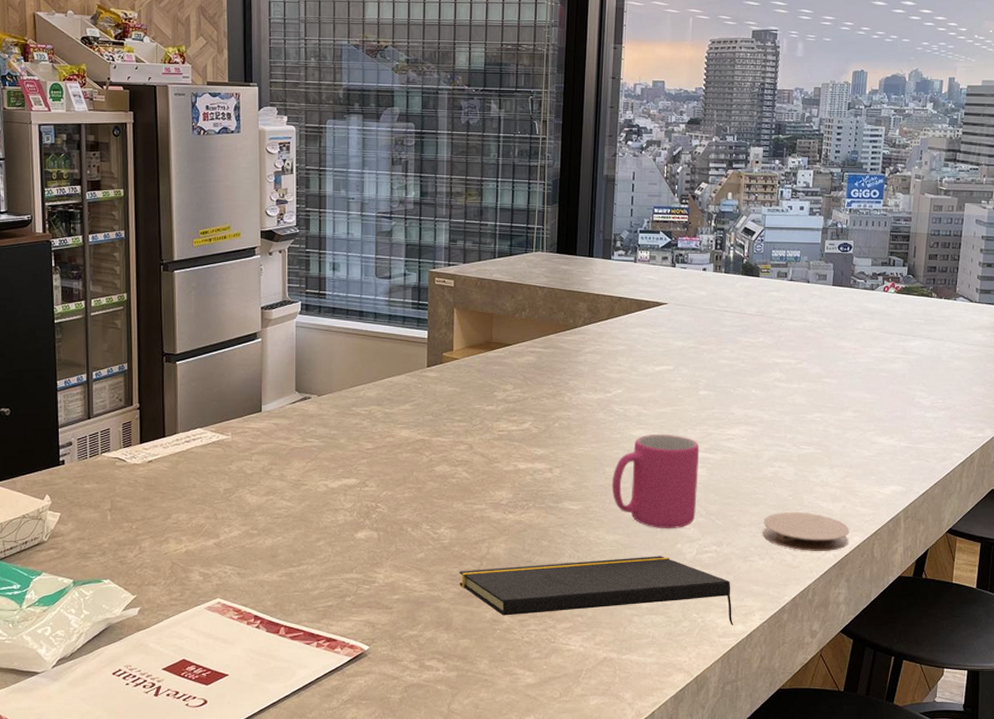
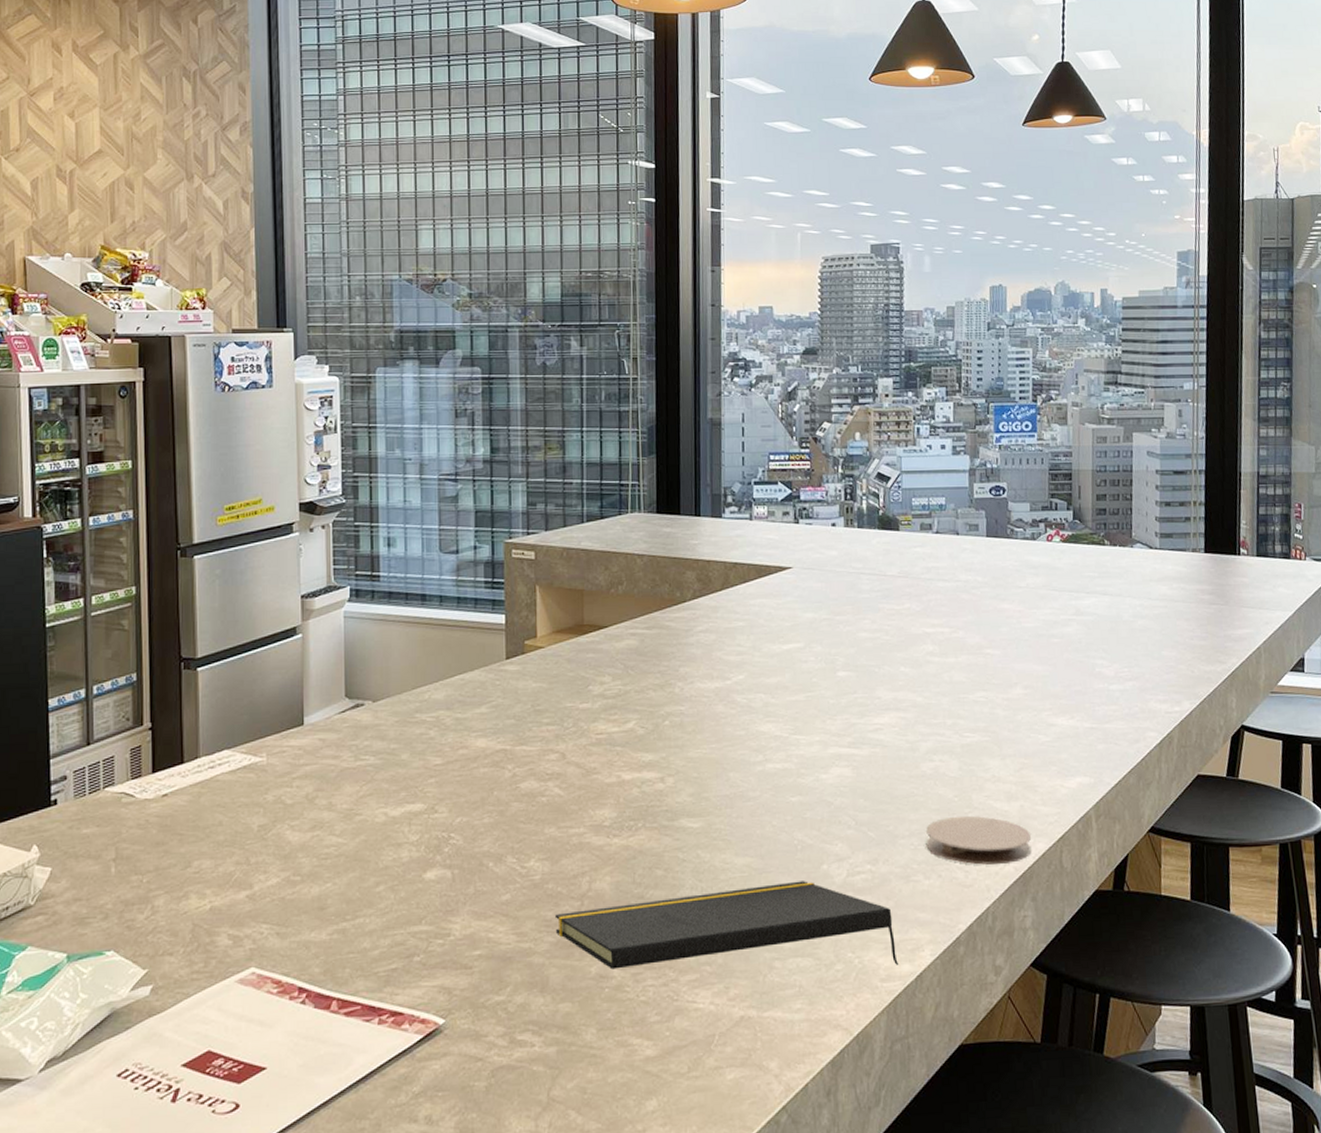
mug: present [612,434,700,528] -> none [738,727,843,846]

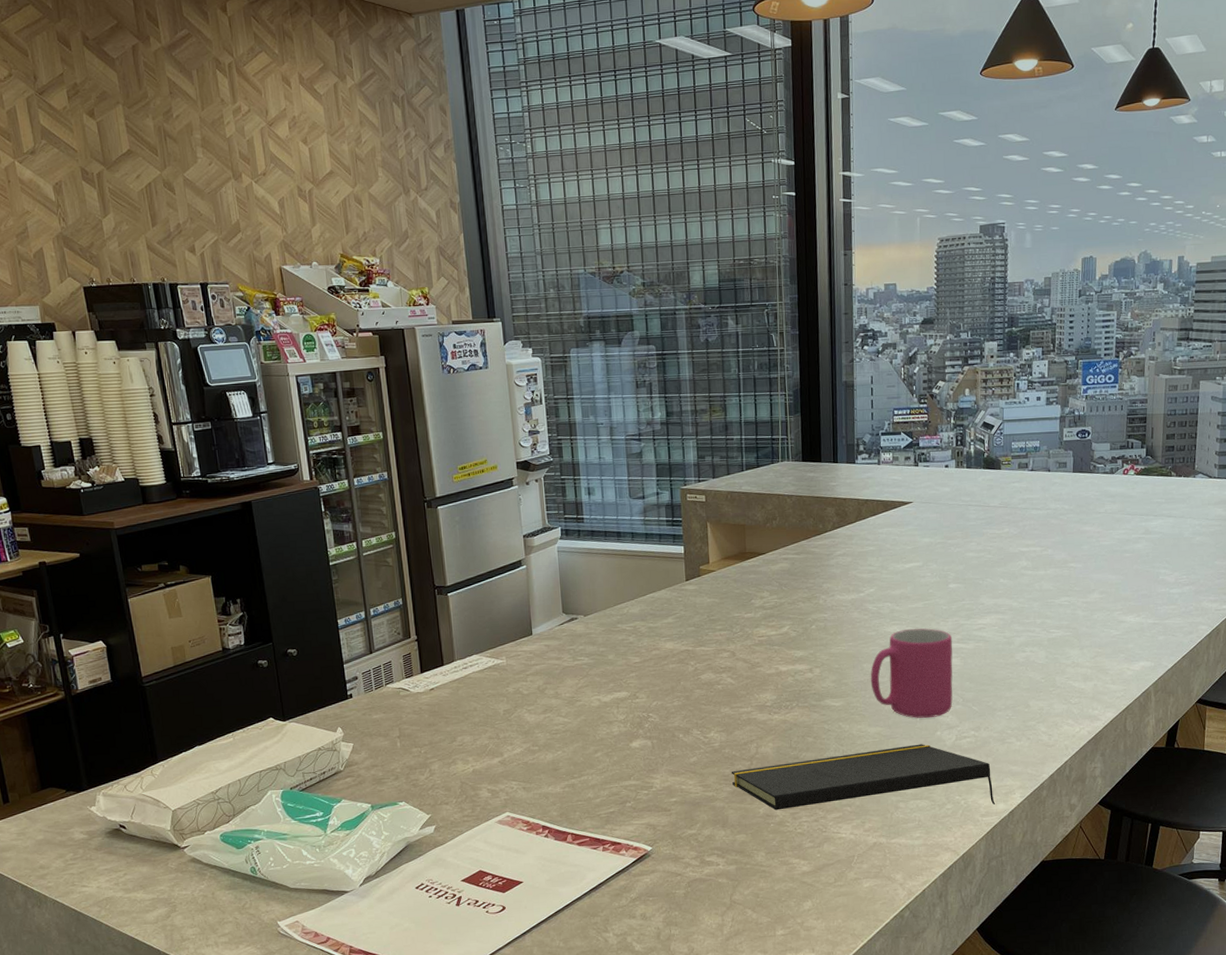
mug: none [738,727,843,846] -> present [870,628,953,718]
coaster: present [926,815,1032,865] -> none [1018,693,1103,730]

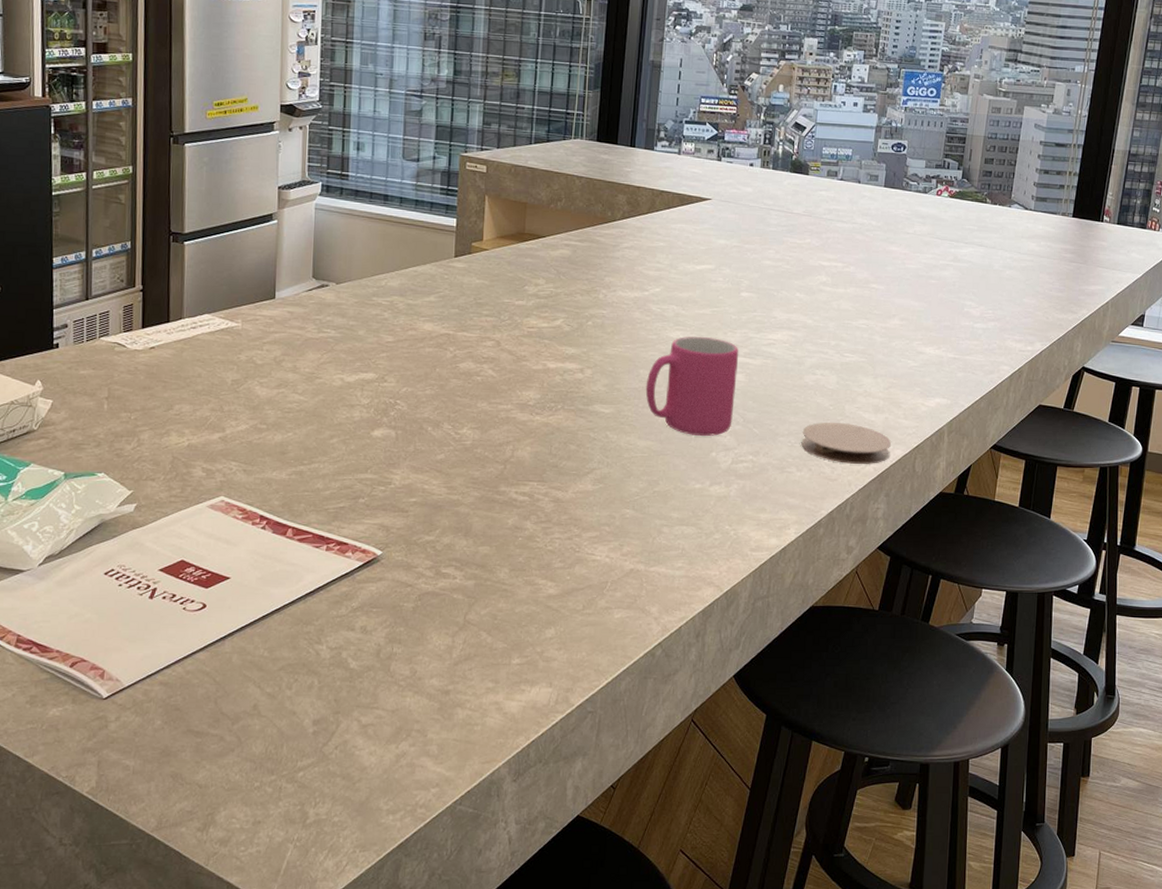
notepad: present [731,744,996,811] -> none [481,464,768,539]
coaster: none [1018,693,1103,730] -> present [801,422,892,464]

